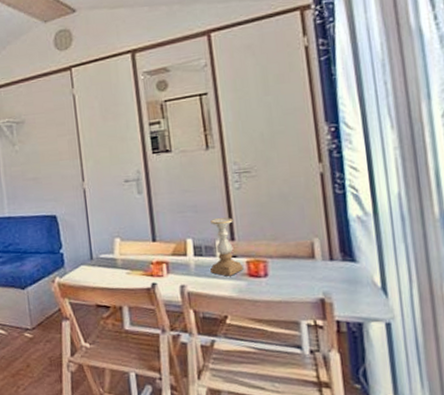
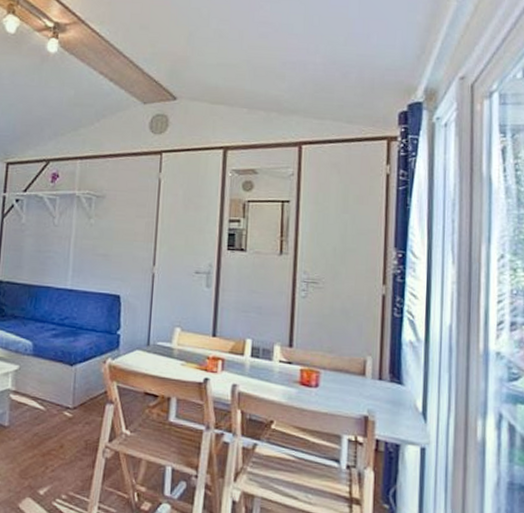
candle holder: present [209,217,244,276] -> none [264,323,297,382]

